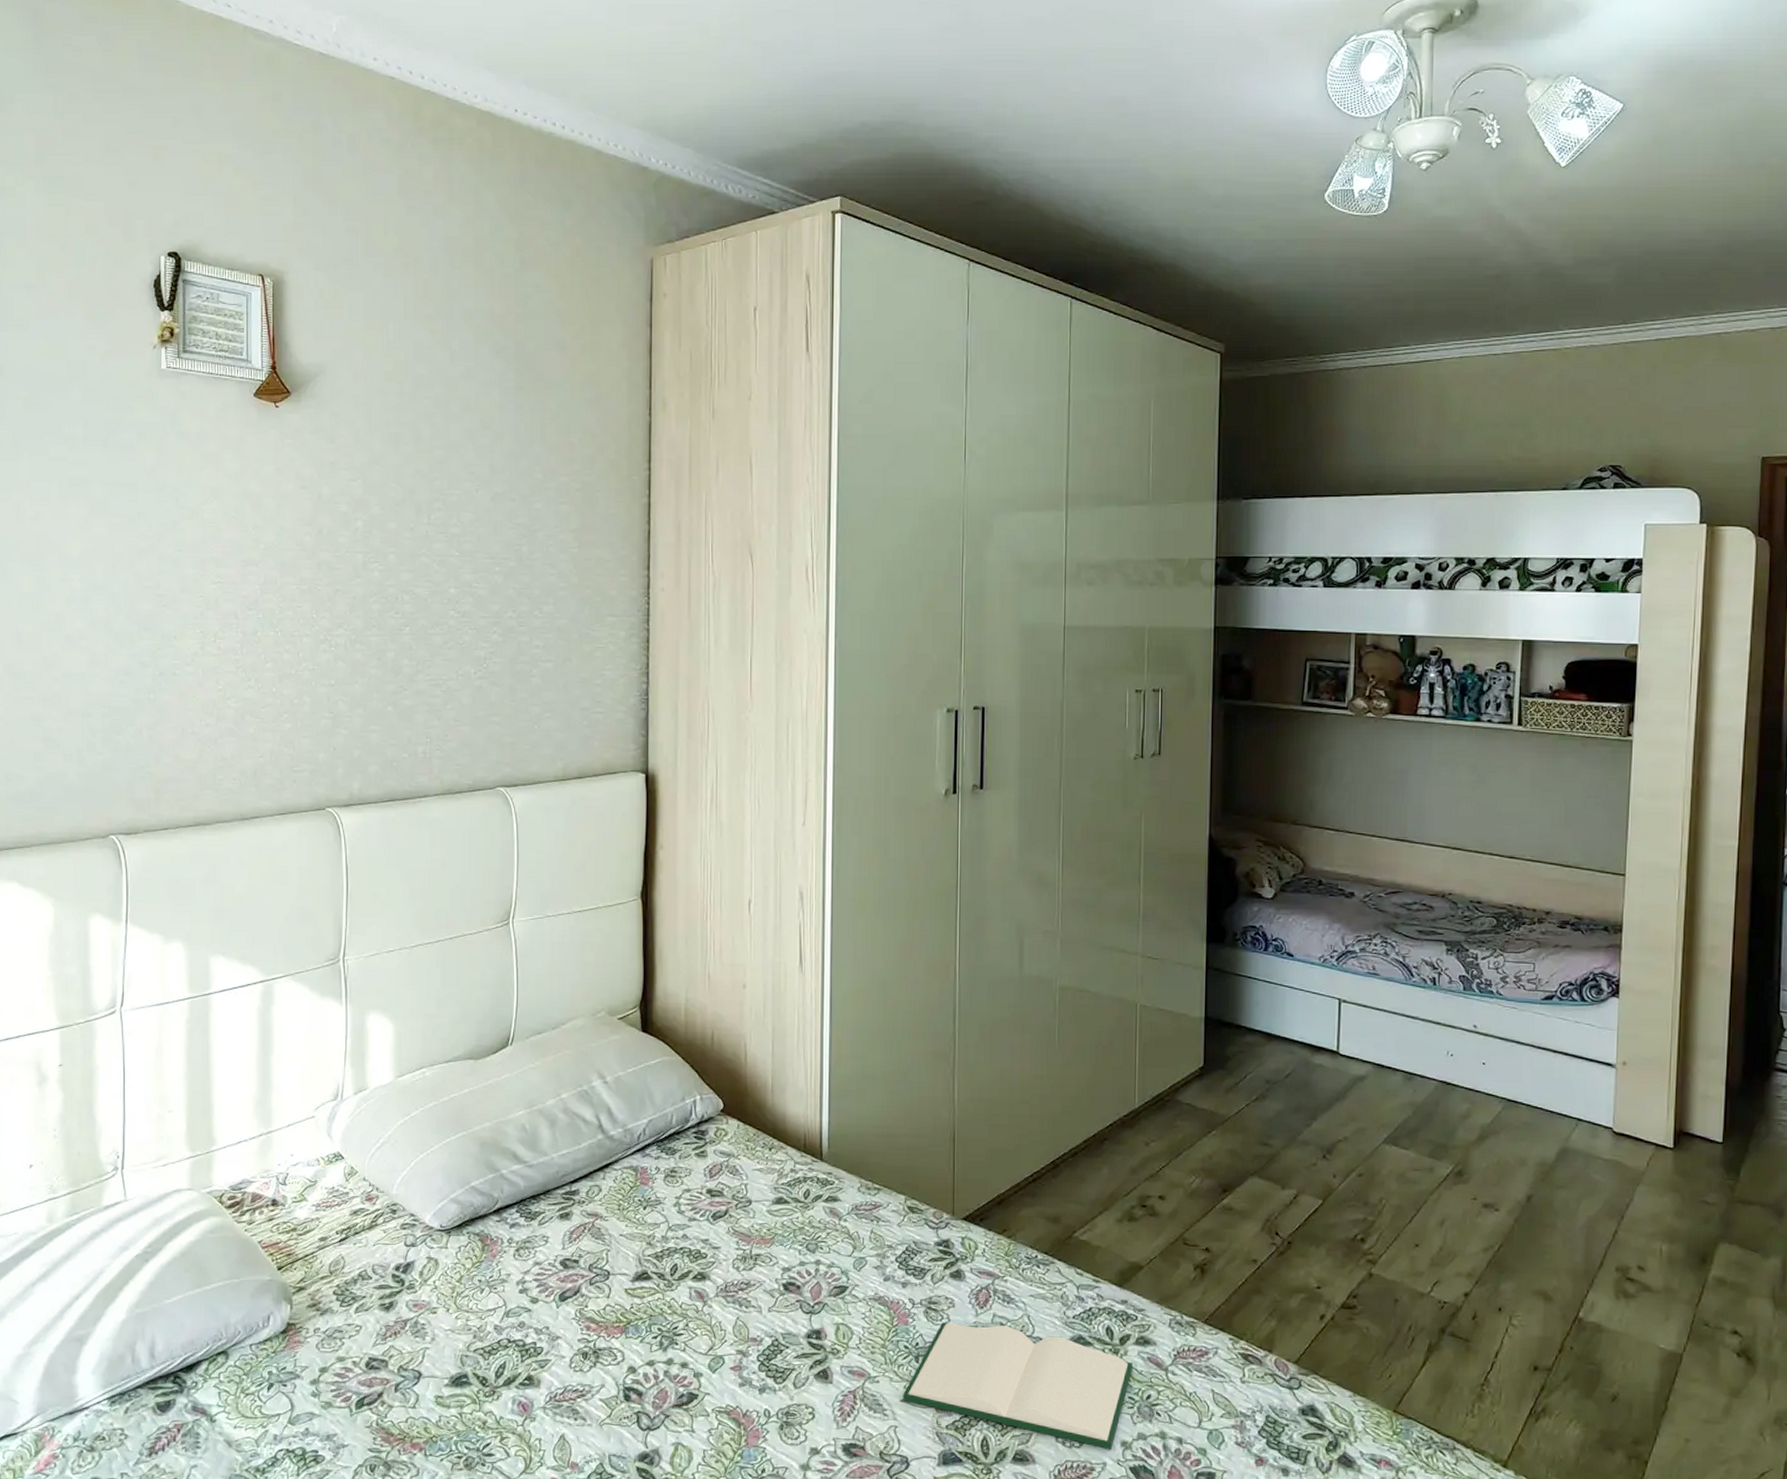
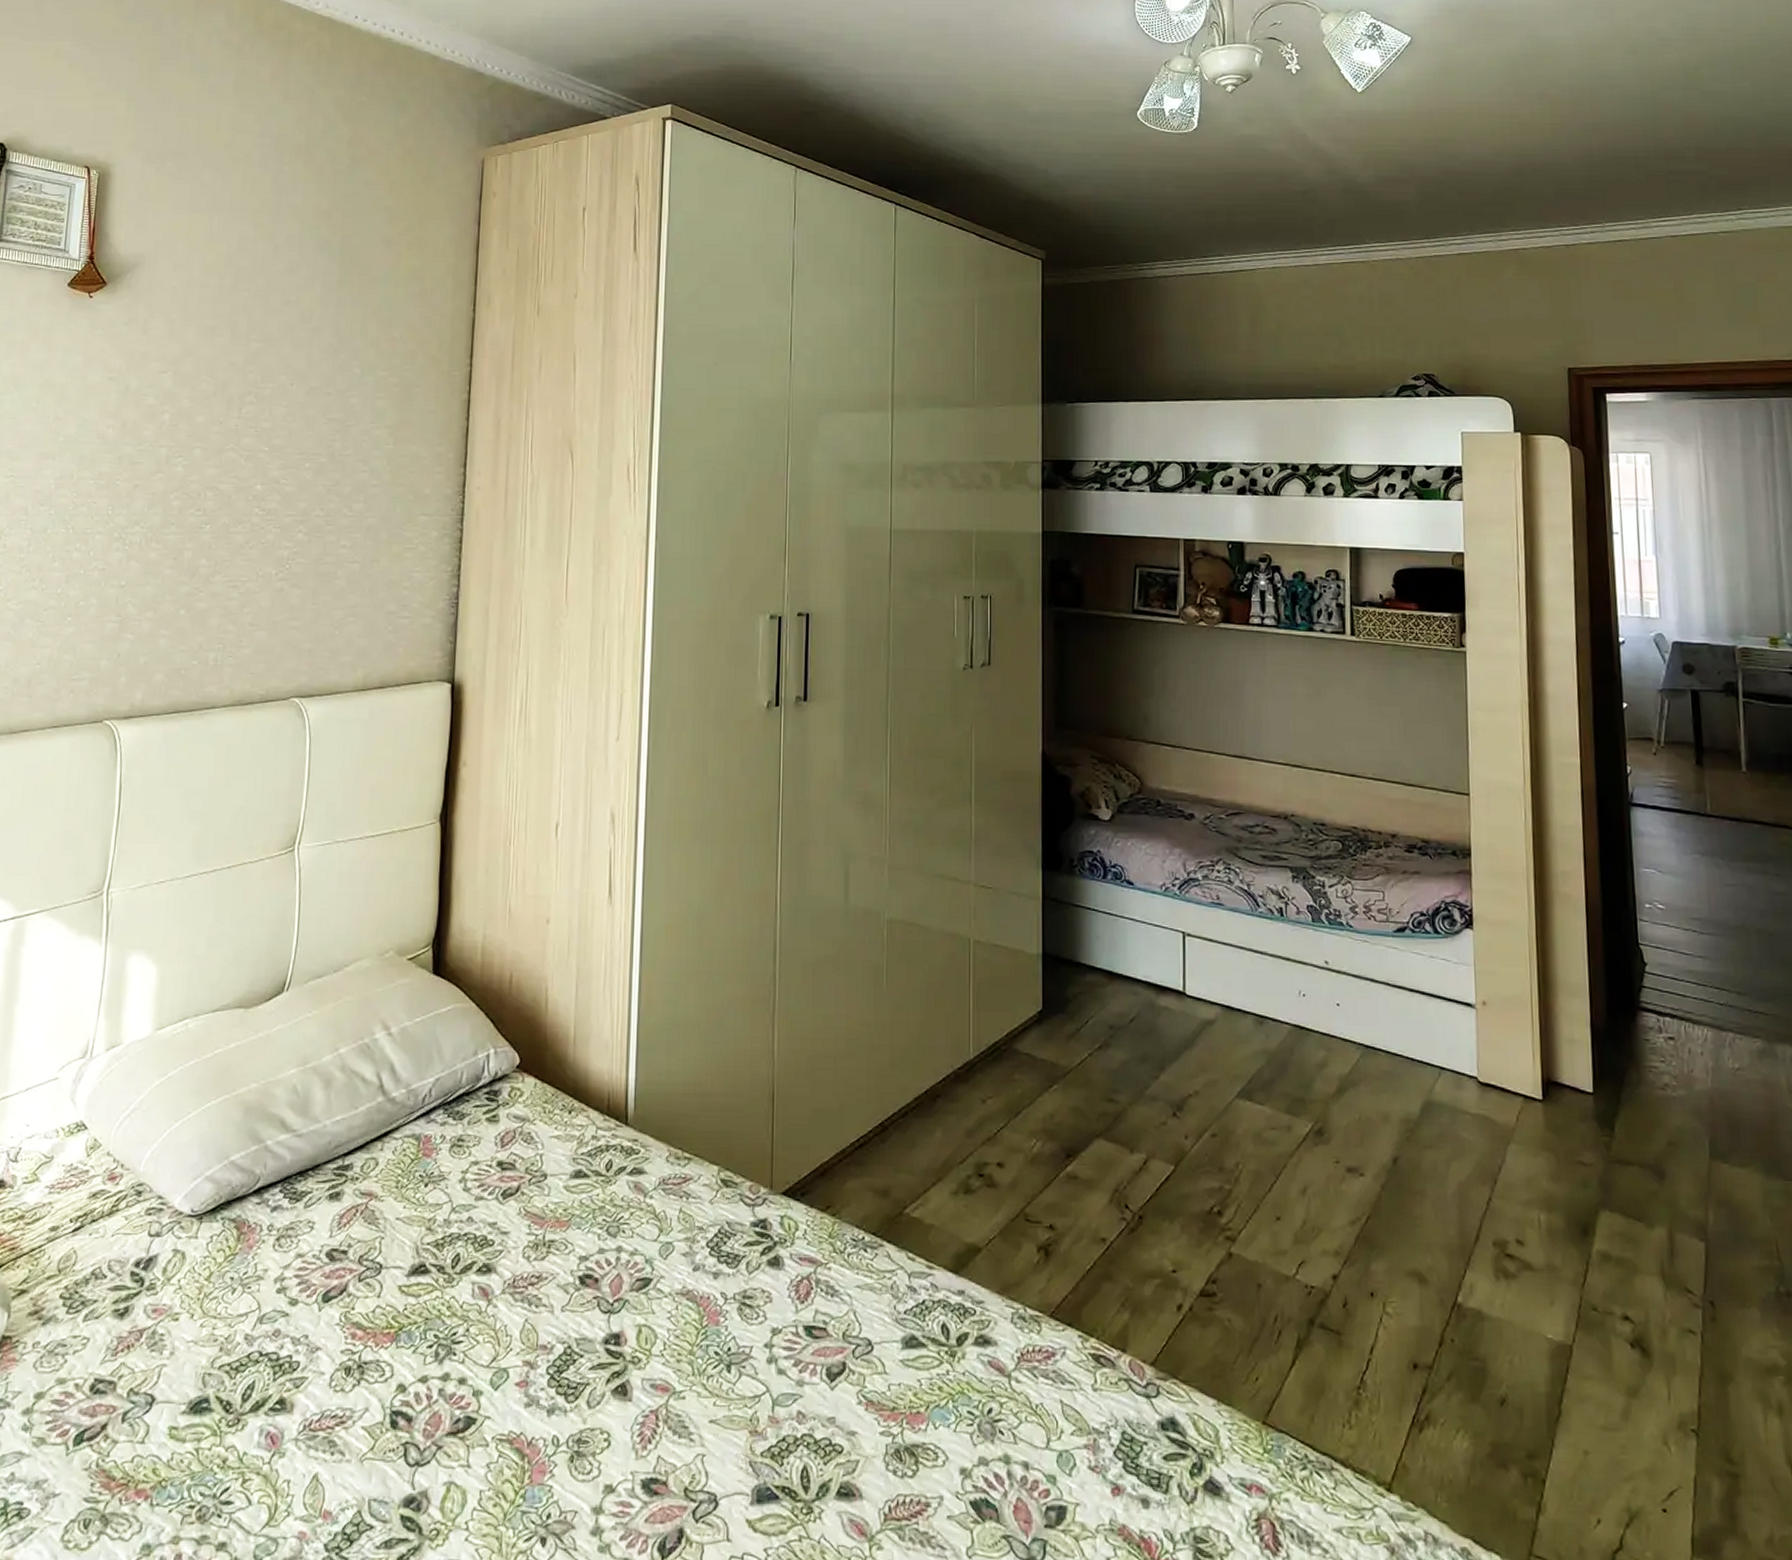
hardback book: present [903,1322,1132,1449] -> none [712,1321,971,1479]

